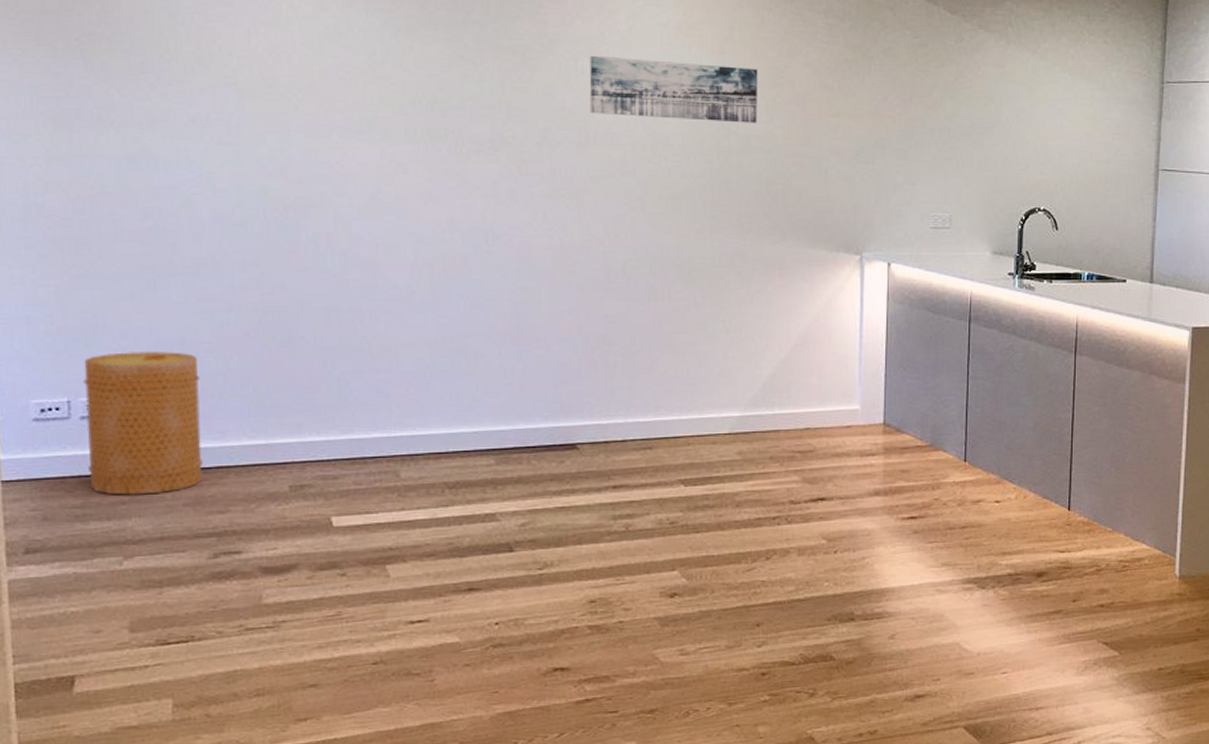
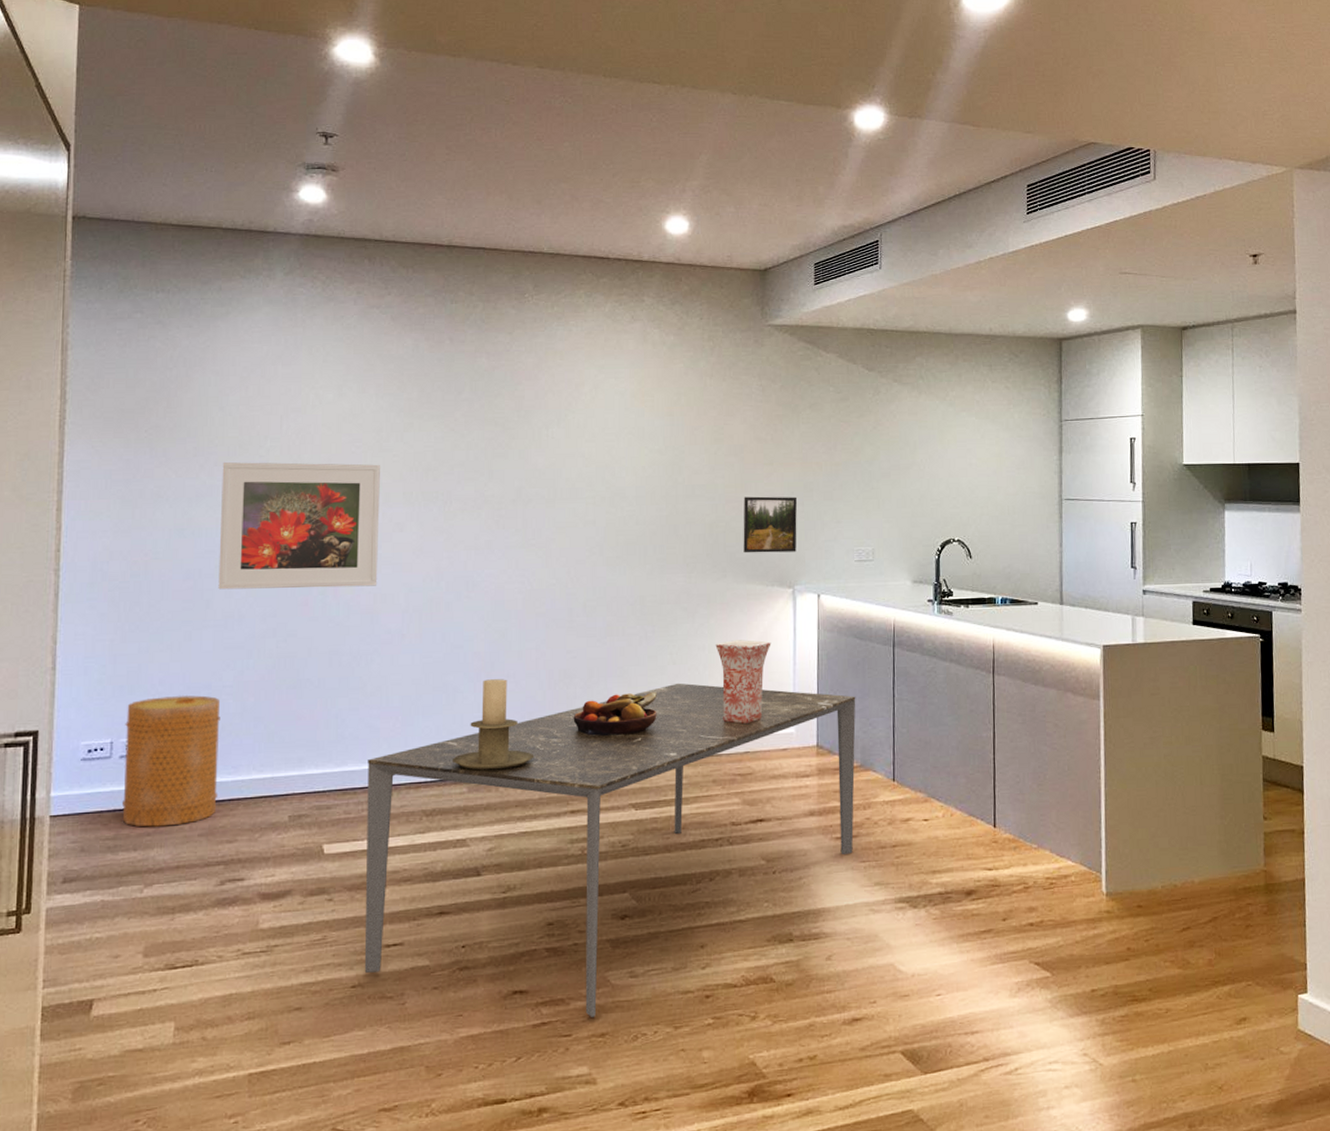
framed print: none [178,82,379,235] -> present [218,462,380,590]
dining table: none [378,353,927,695] -> present [364,683,856,1018]
candle holder: none [476,343,571,441] -> present [452,679,535,771]
wall art: present [589,55,758,123] -> none [558,422,702,475]
fruit bowl: none [613,363,709,408] -> present [573,692,658,736]
vase: none [773,309,836,400] -> present [715,640,771,725]
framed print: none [805,151,866,215] -> present [743,496,797,553]

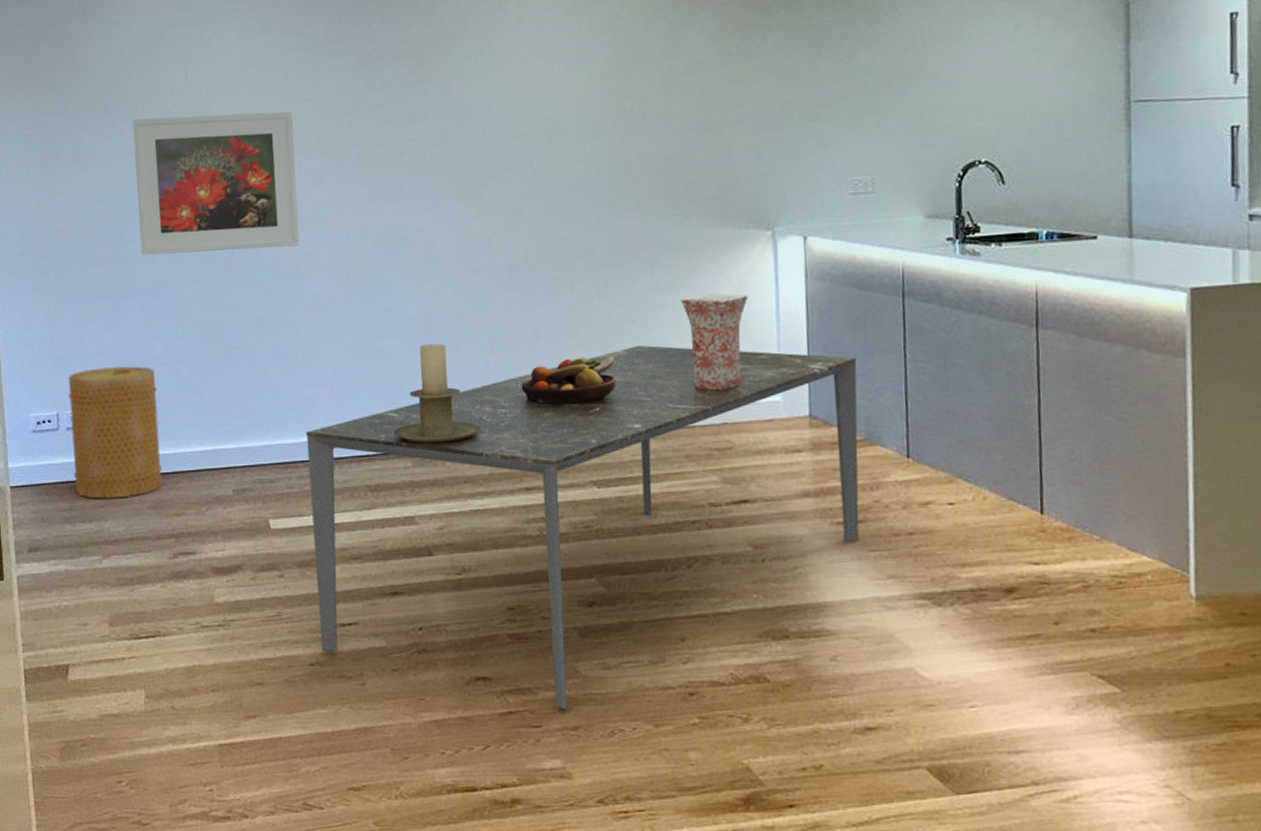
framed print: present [743,496,797,553] -> none [706,119,775,191]

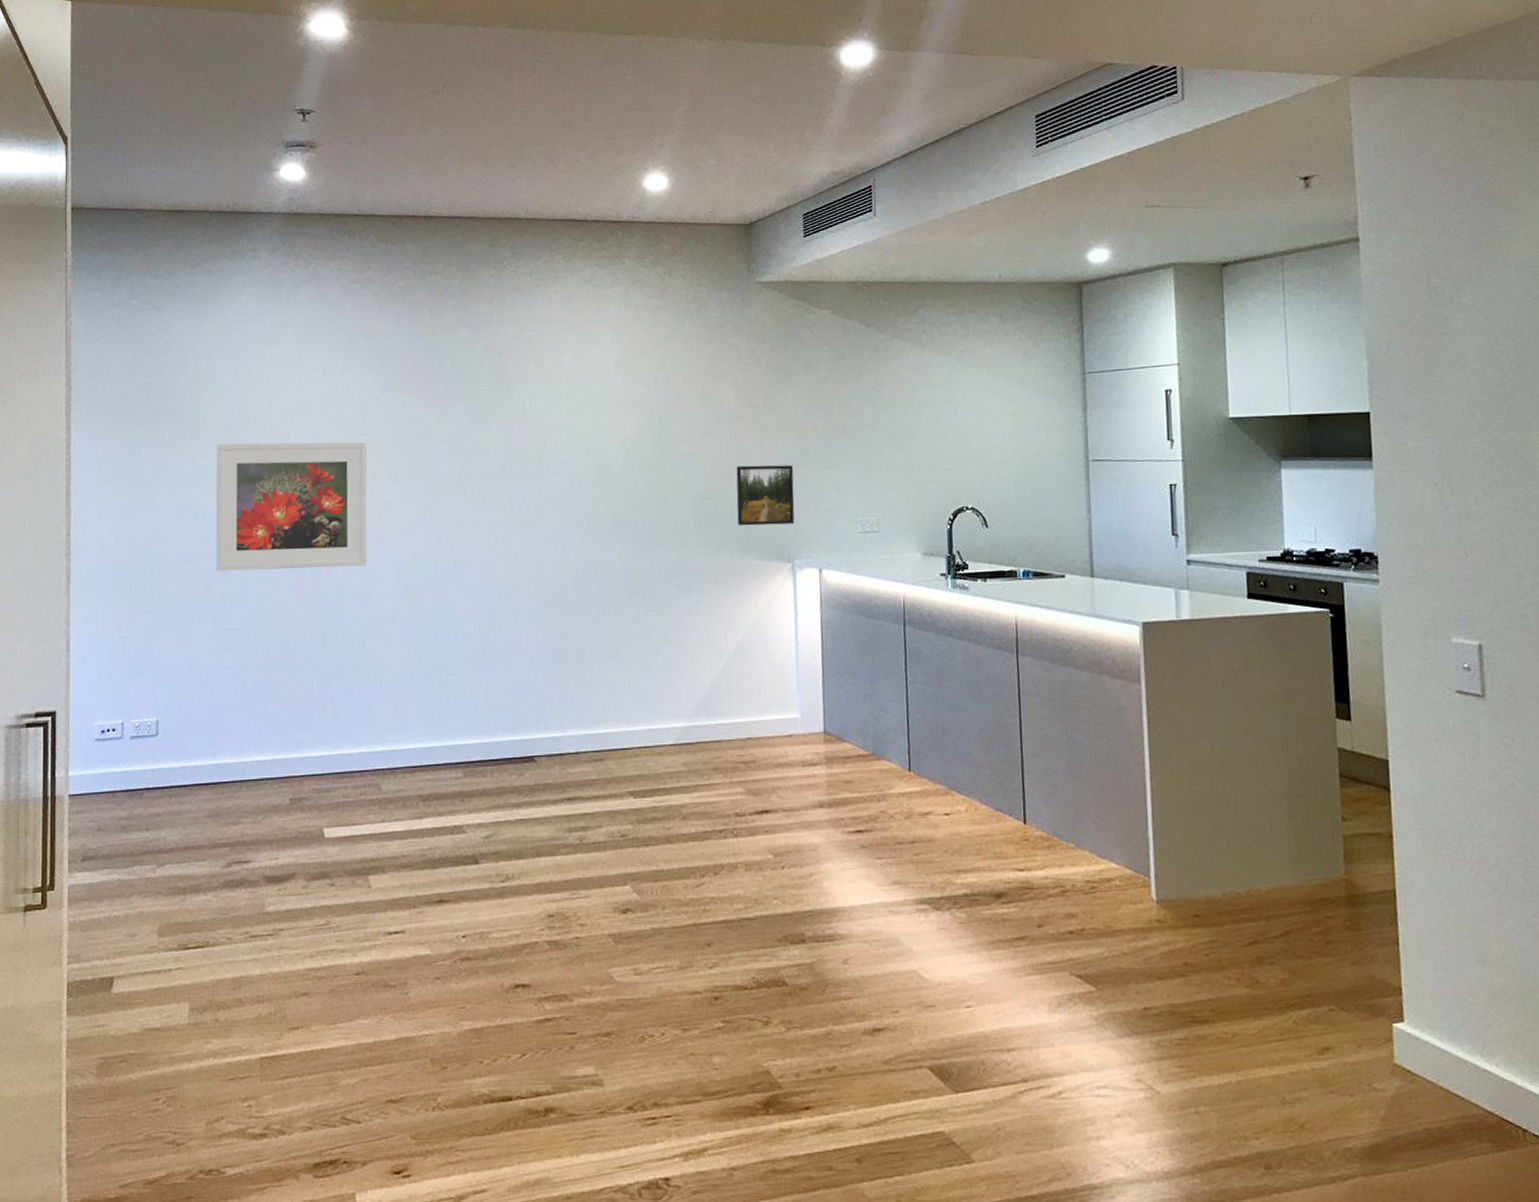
basket: present [68,366,163,499] -> none [133,677,223,808]
dining table: present [306,345,859,710] -> none [364,664,868,1016]
candle holder: present [393,344,481,444] -> none [446,660,529,755]
fruit bowl: present [521,356,616,406] -> none [566,674,653,720]
vase: present [680,293,749,392] -> none [711,618,771,709]
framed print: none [706,119,775,191] -> present [736,464,795,526]

